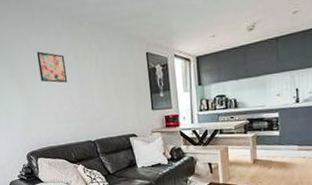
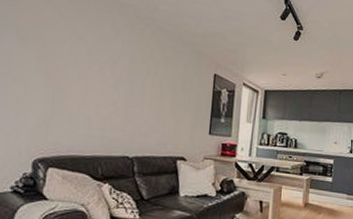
wall art: present [36,51,68,83] -> none [79,42,118,85]

